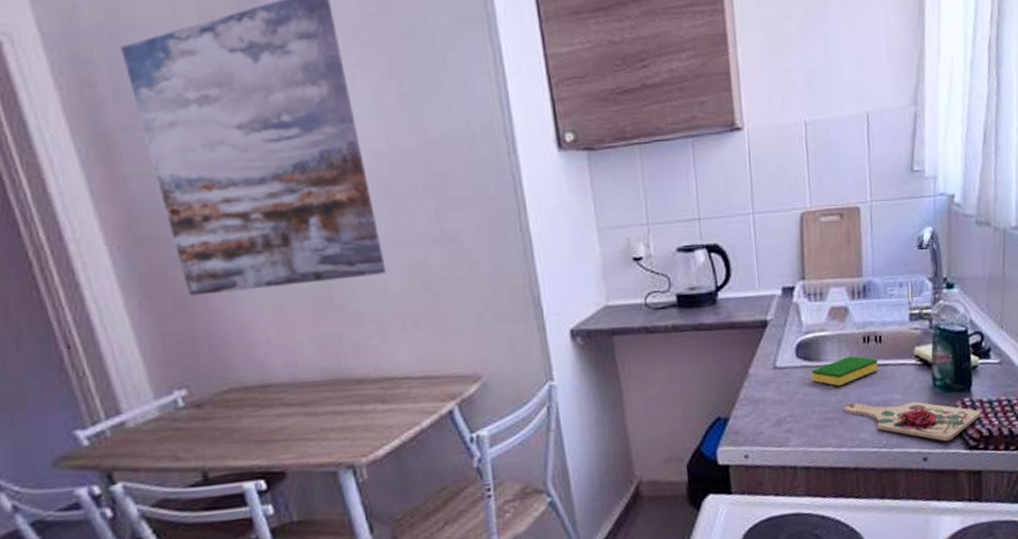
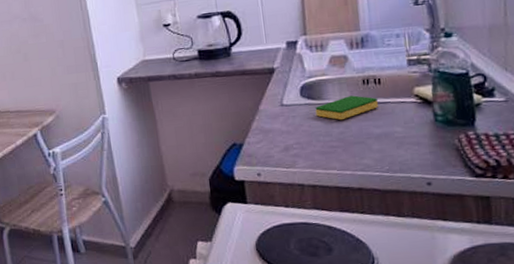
cutting board: present [844,401,981,442] -> none [347,134,487,169]

